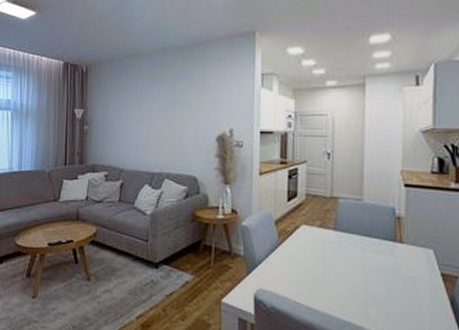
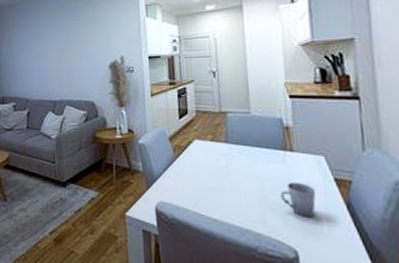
cup: none [385,274,421,312] -> present [280,182,316,217]

